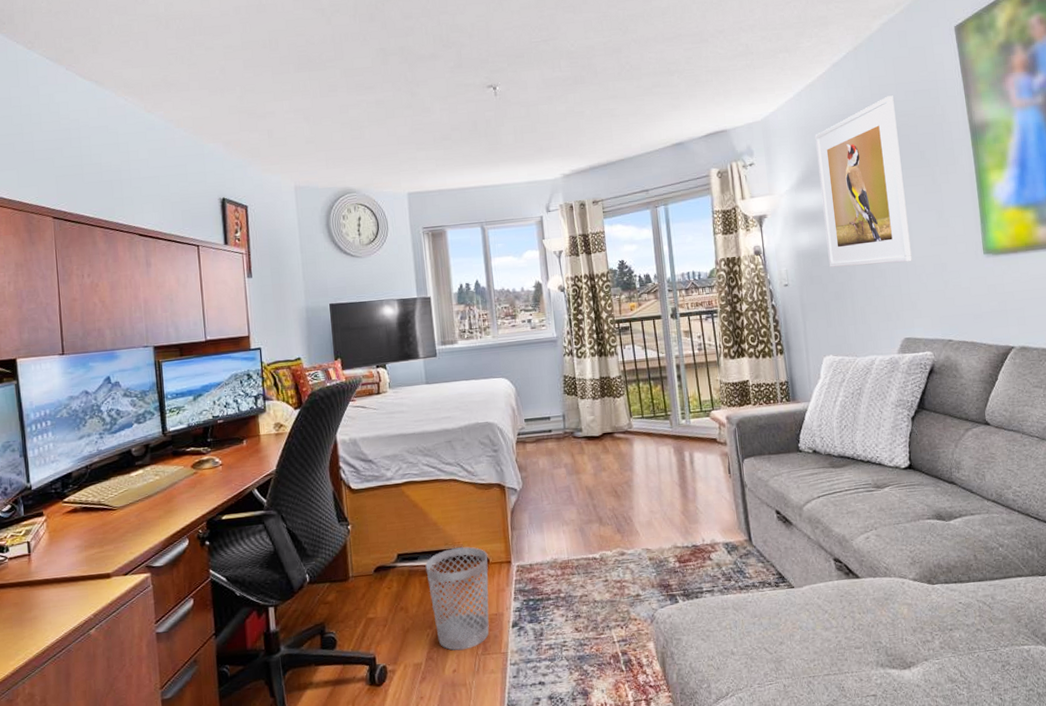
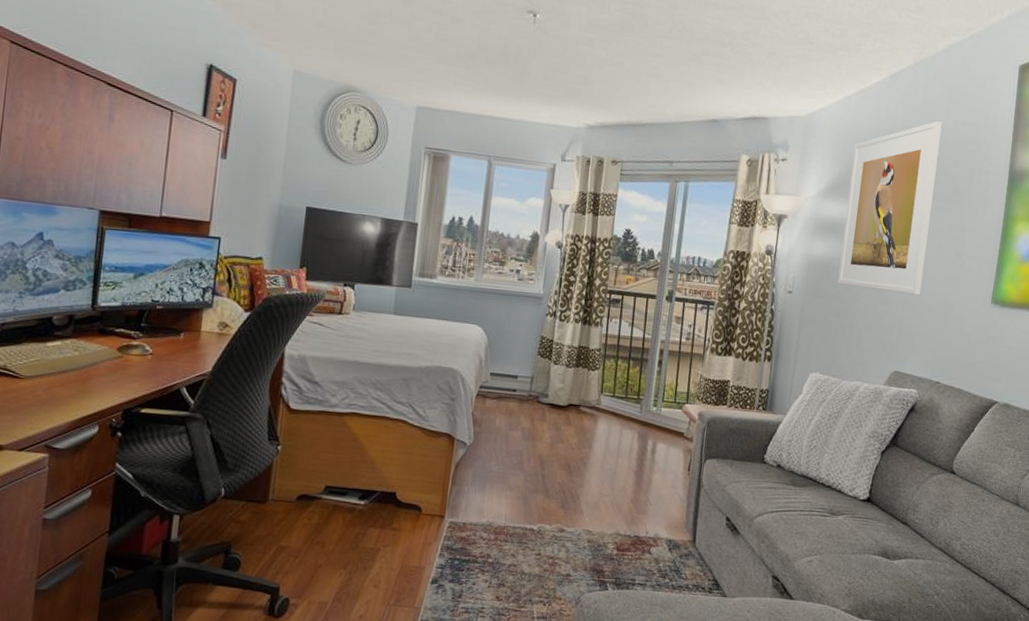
wastebasket: present [425,546,489,651] -> none [350,491,422,598]

